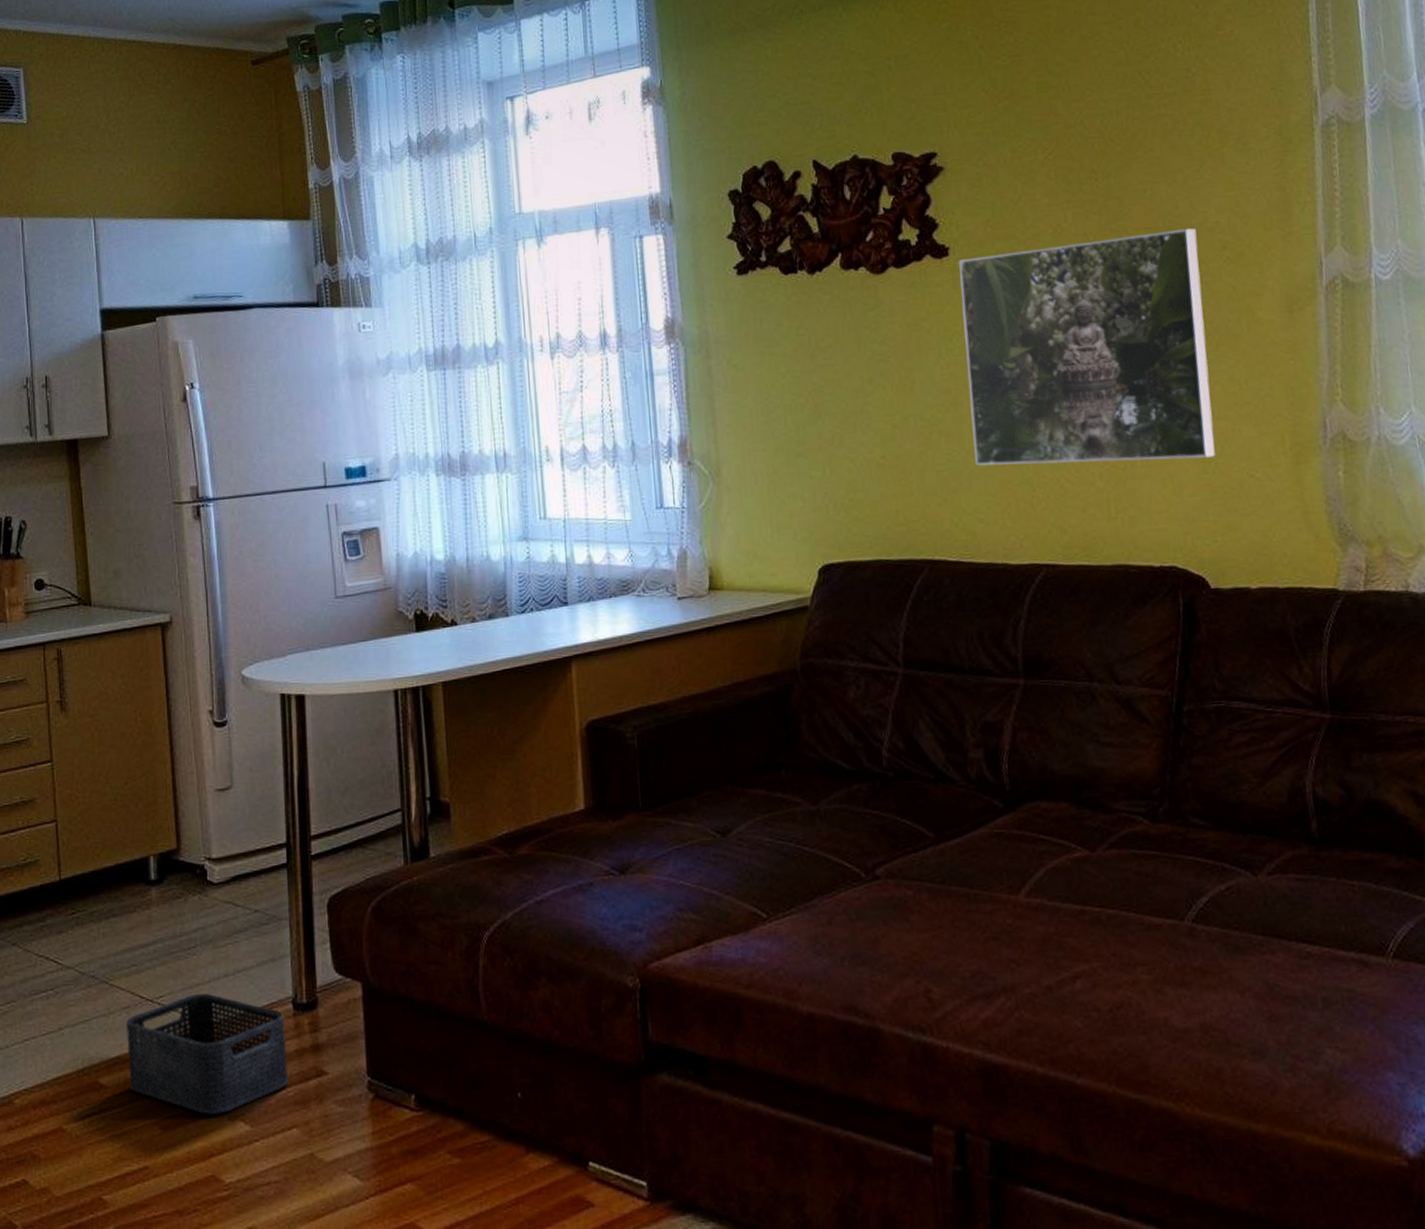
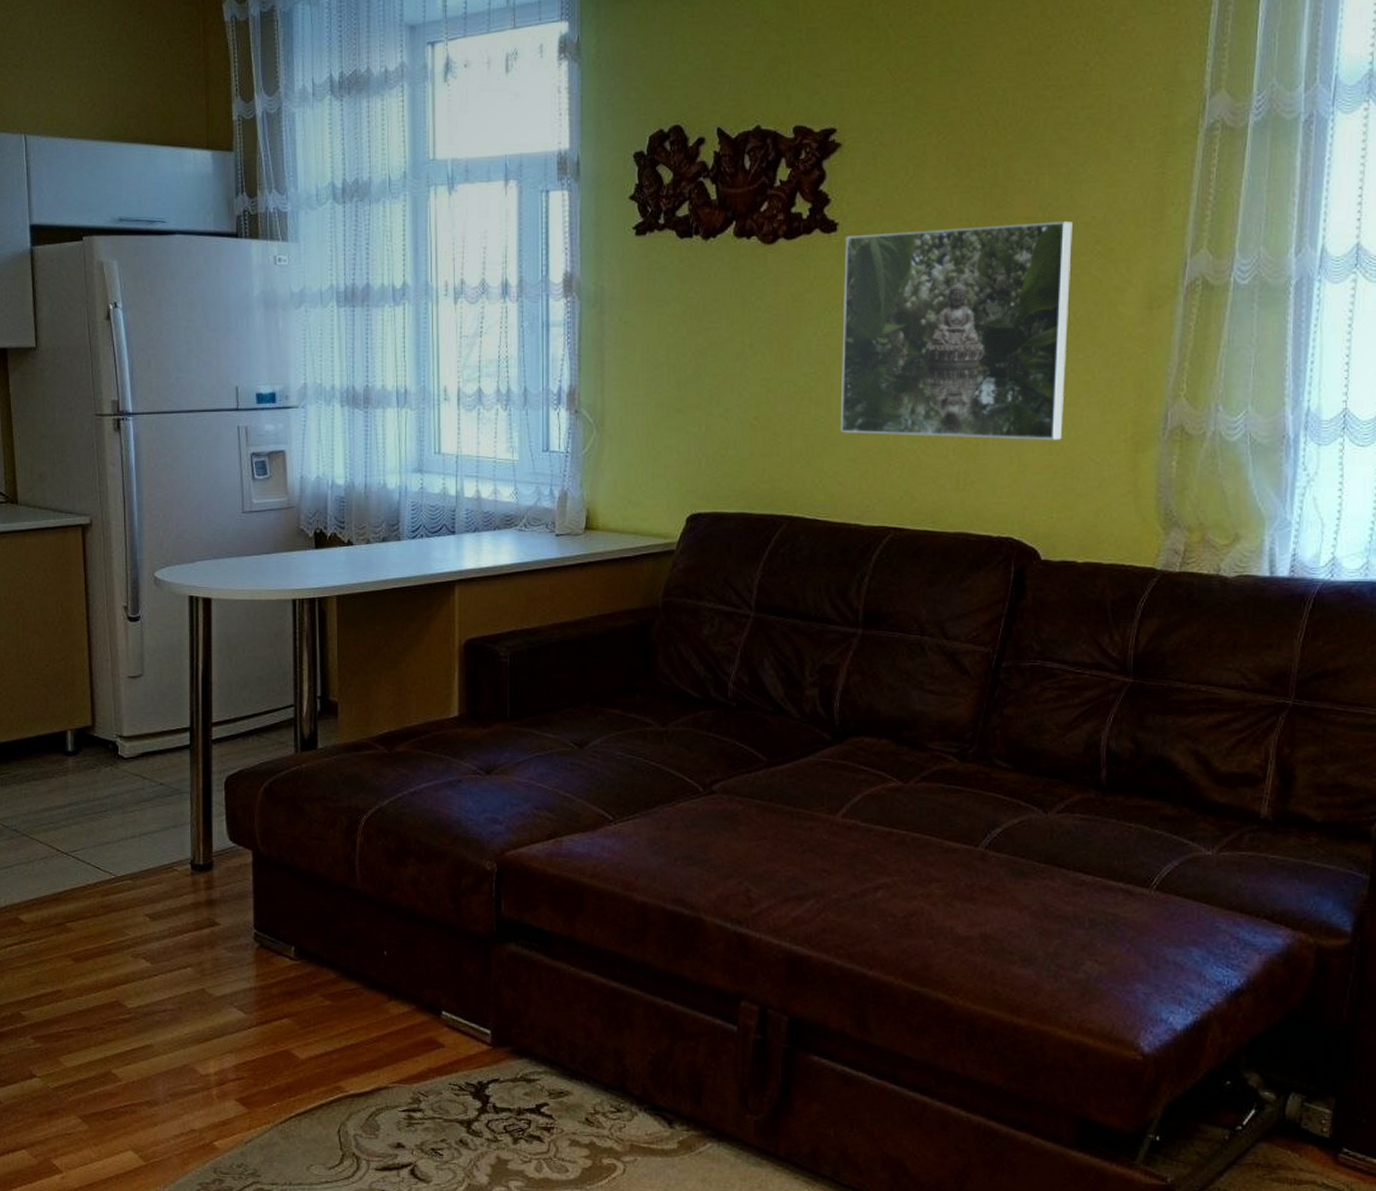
storage bin: present [125,993,288,1114] -> none [43,850,185,951]

